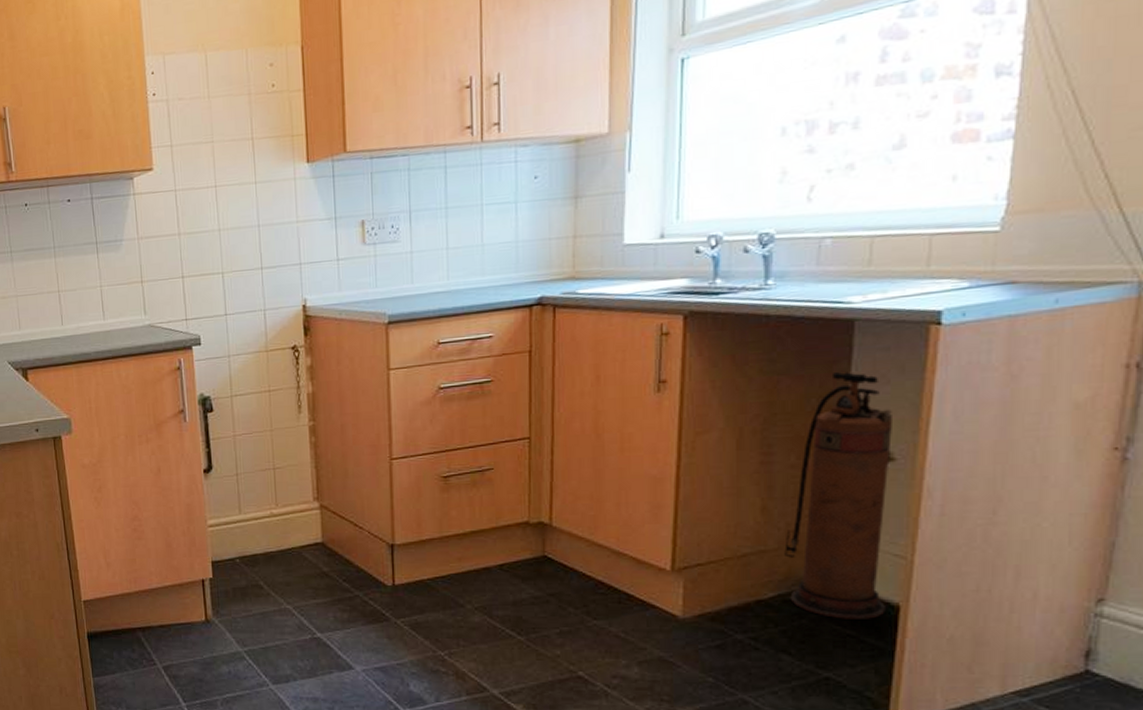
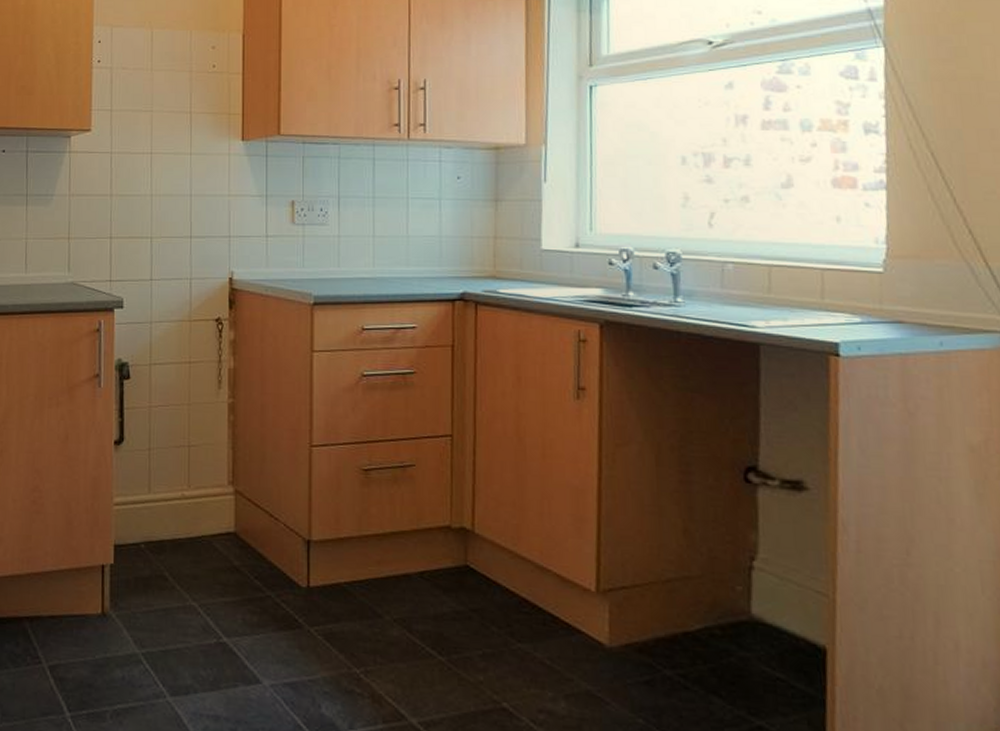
fire extinguisher: present [784,372,892,619] -> none [708,395,813,662]

